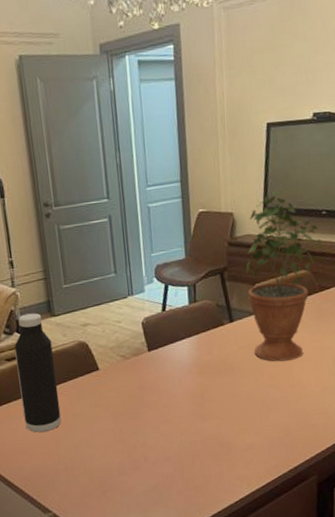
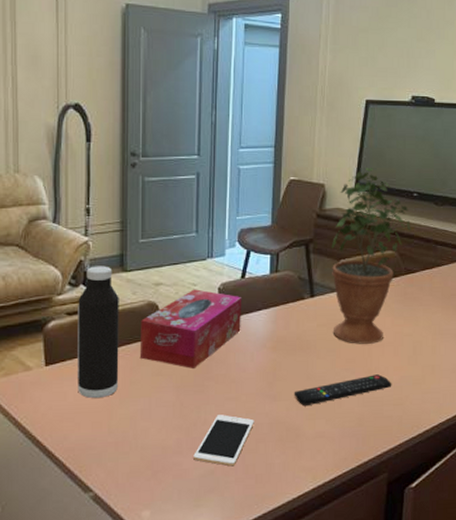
tissue box: none [74,325,167,399] -> present [141,289,242,369]
cell phone: none [136,436,189,481] -> present [193,415,254,467]
remote control: none [222,387,315,423] -> present [294,374,392,407]

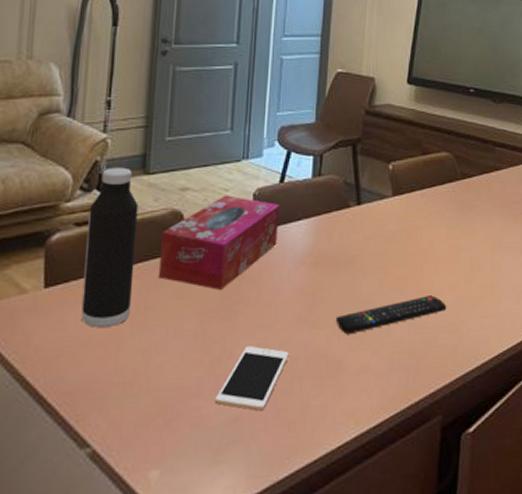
potted plant: present [331,168,412,344] -> none [380,60,468,260]

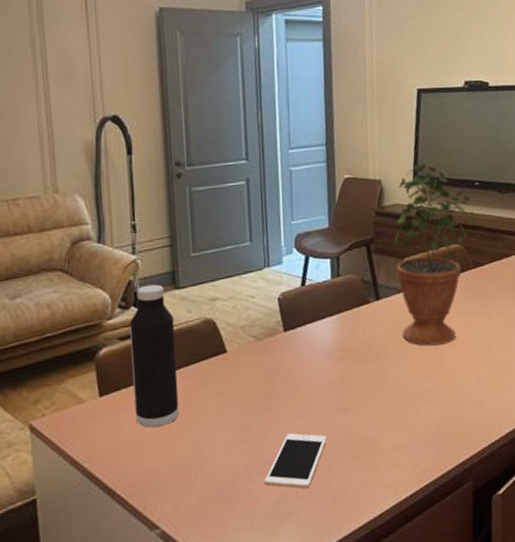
tissue box: present [159,195,280,290] -> none [198,301,305,387]
remote control: present [335,295,447,335] -> none [366,376,469,417]
potted plant: none [380,60,468,260] -> present [393,159,476,346]

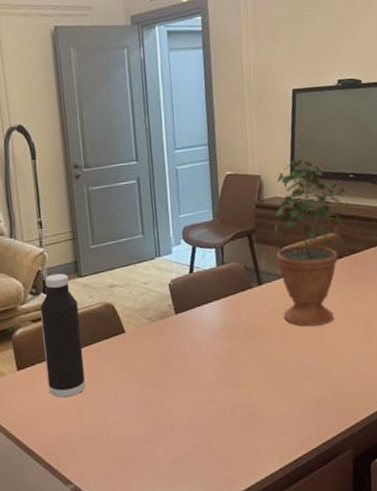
cell phone: present [264,433,327,489] -> none [162,404,217,453]

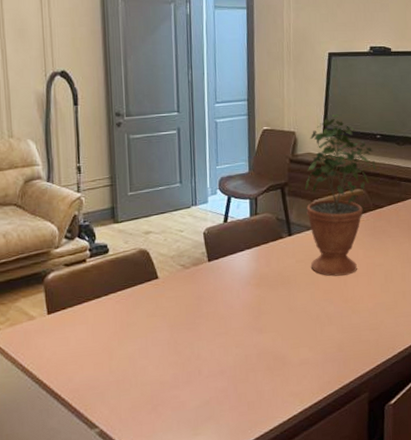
water bottle: present [40,273,86,398] -> none [74,219,117,342]

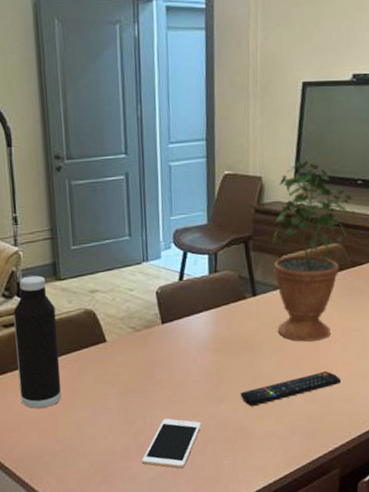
water bottle: none [74,219,117,342] -> present [13,275,62,409]
cell phone: none [189,349,244,396] -> present [142,418,201,469]
remote control: none [278,303,368,336] -> present [240,371,341,407]

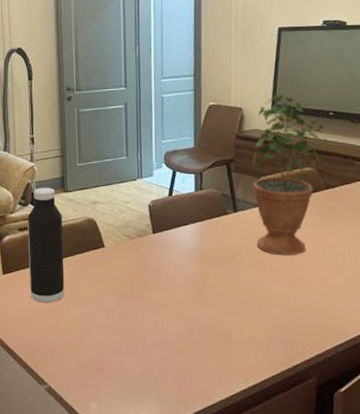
cell phone: present [142,418,201,469] -> none [133,319,187,367]
remote control: present [240,371,341,407] -> none [222,284,317,313]

